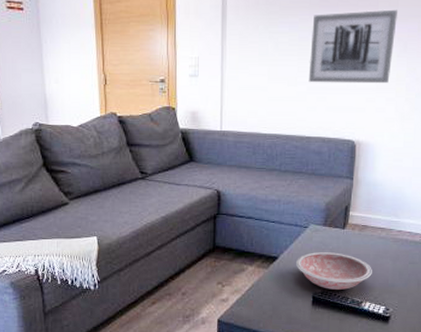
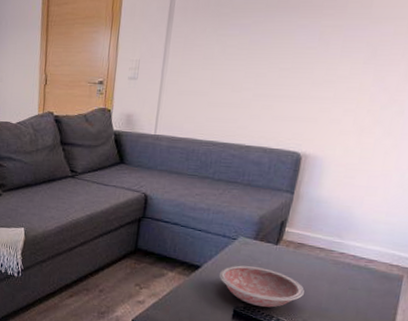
wall art: present [308,9,397,84] -> none [255,11,370,93]

